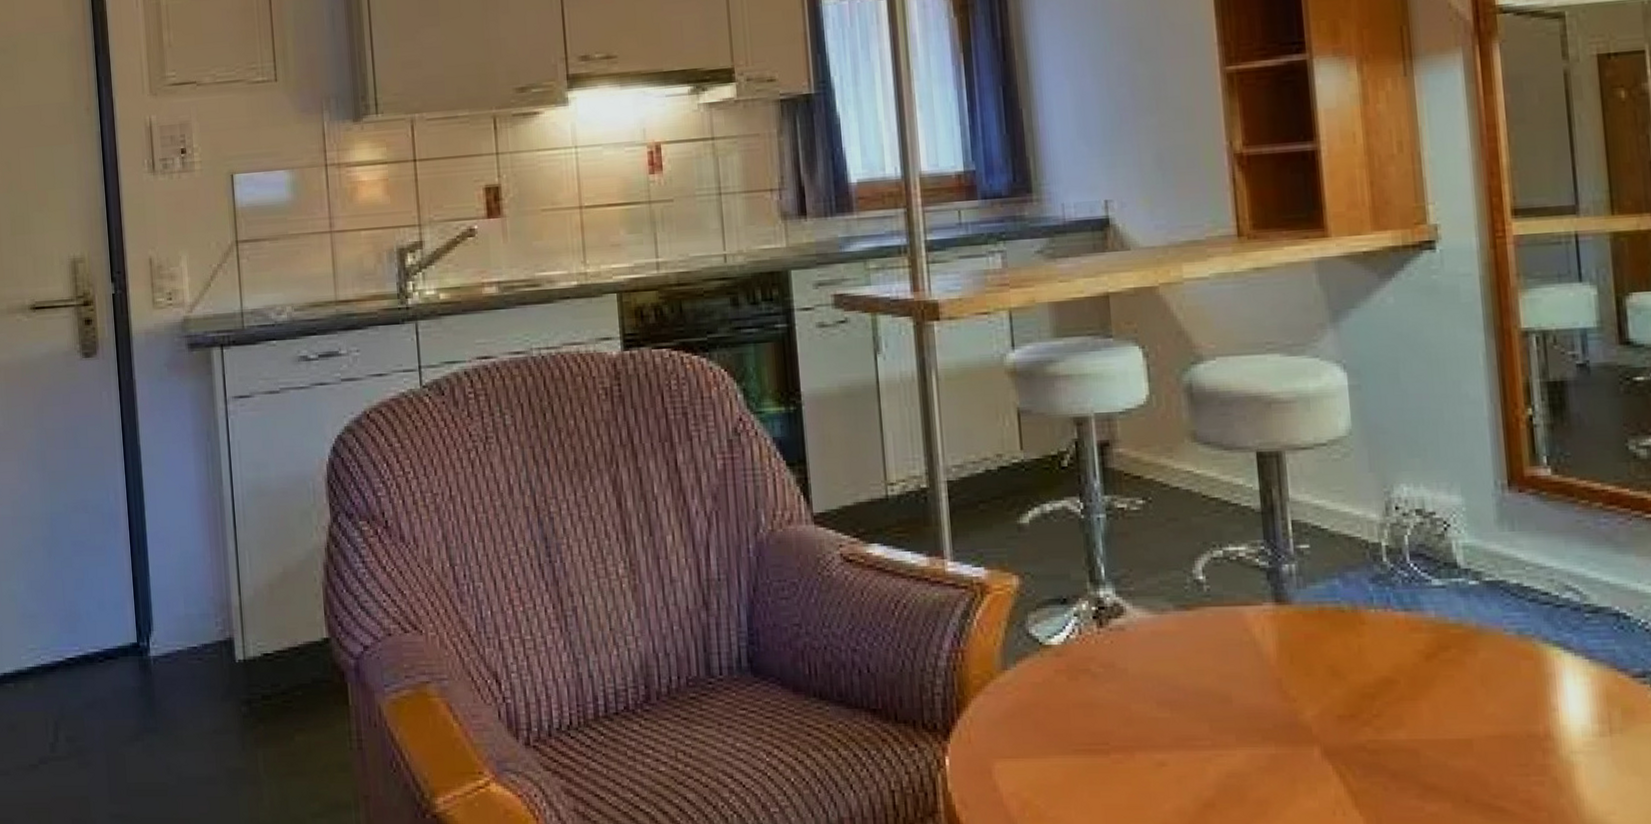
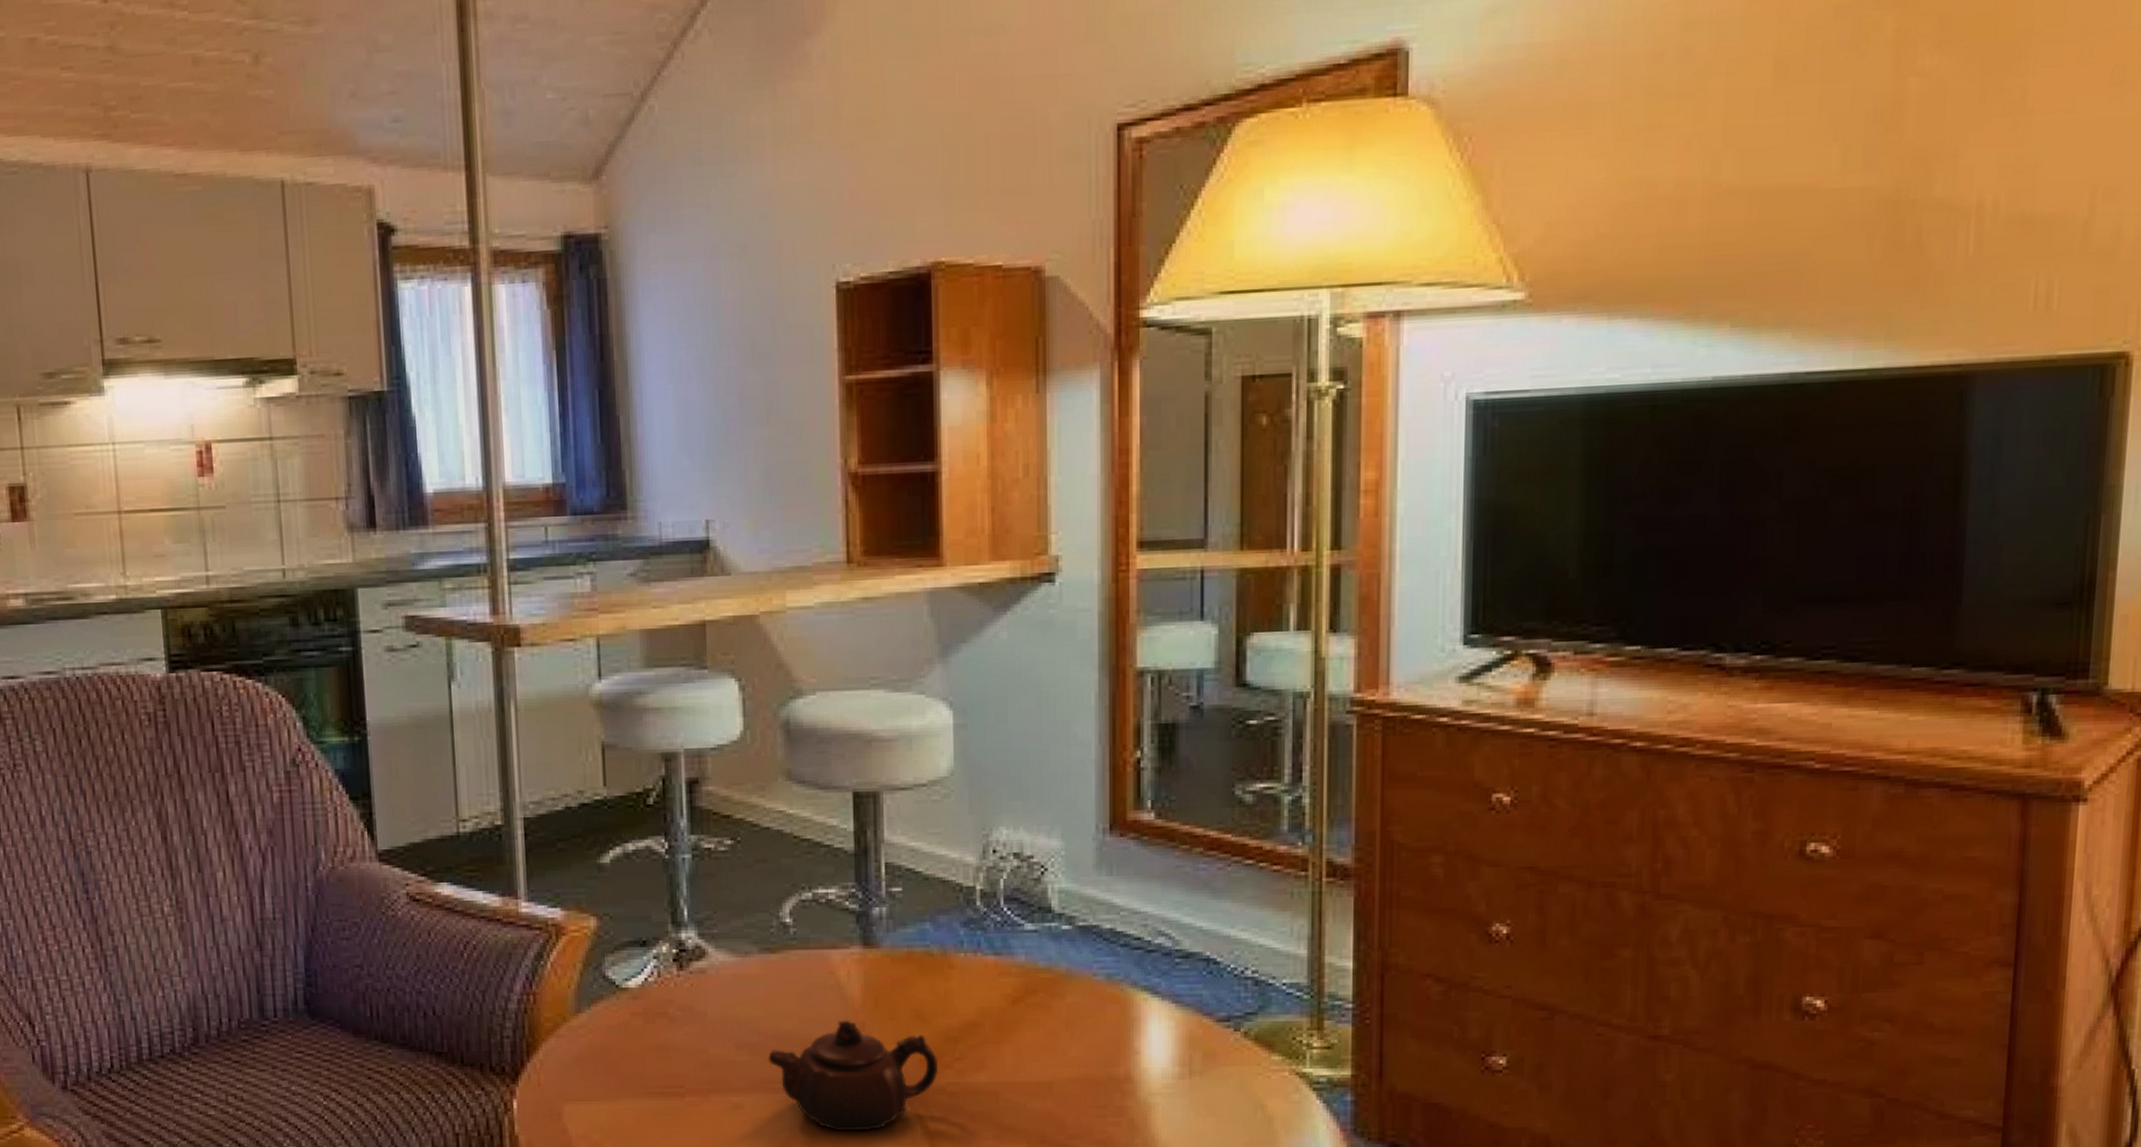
teapot: none [1189,676,1358,790] -> present [768,1020,939,1132]

